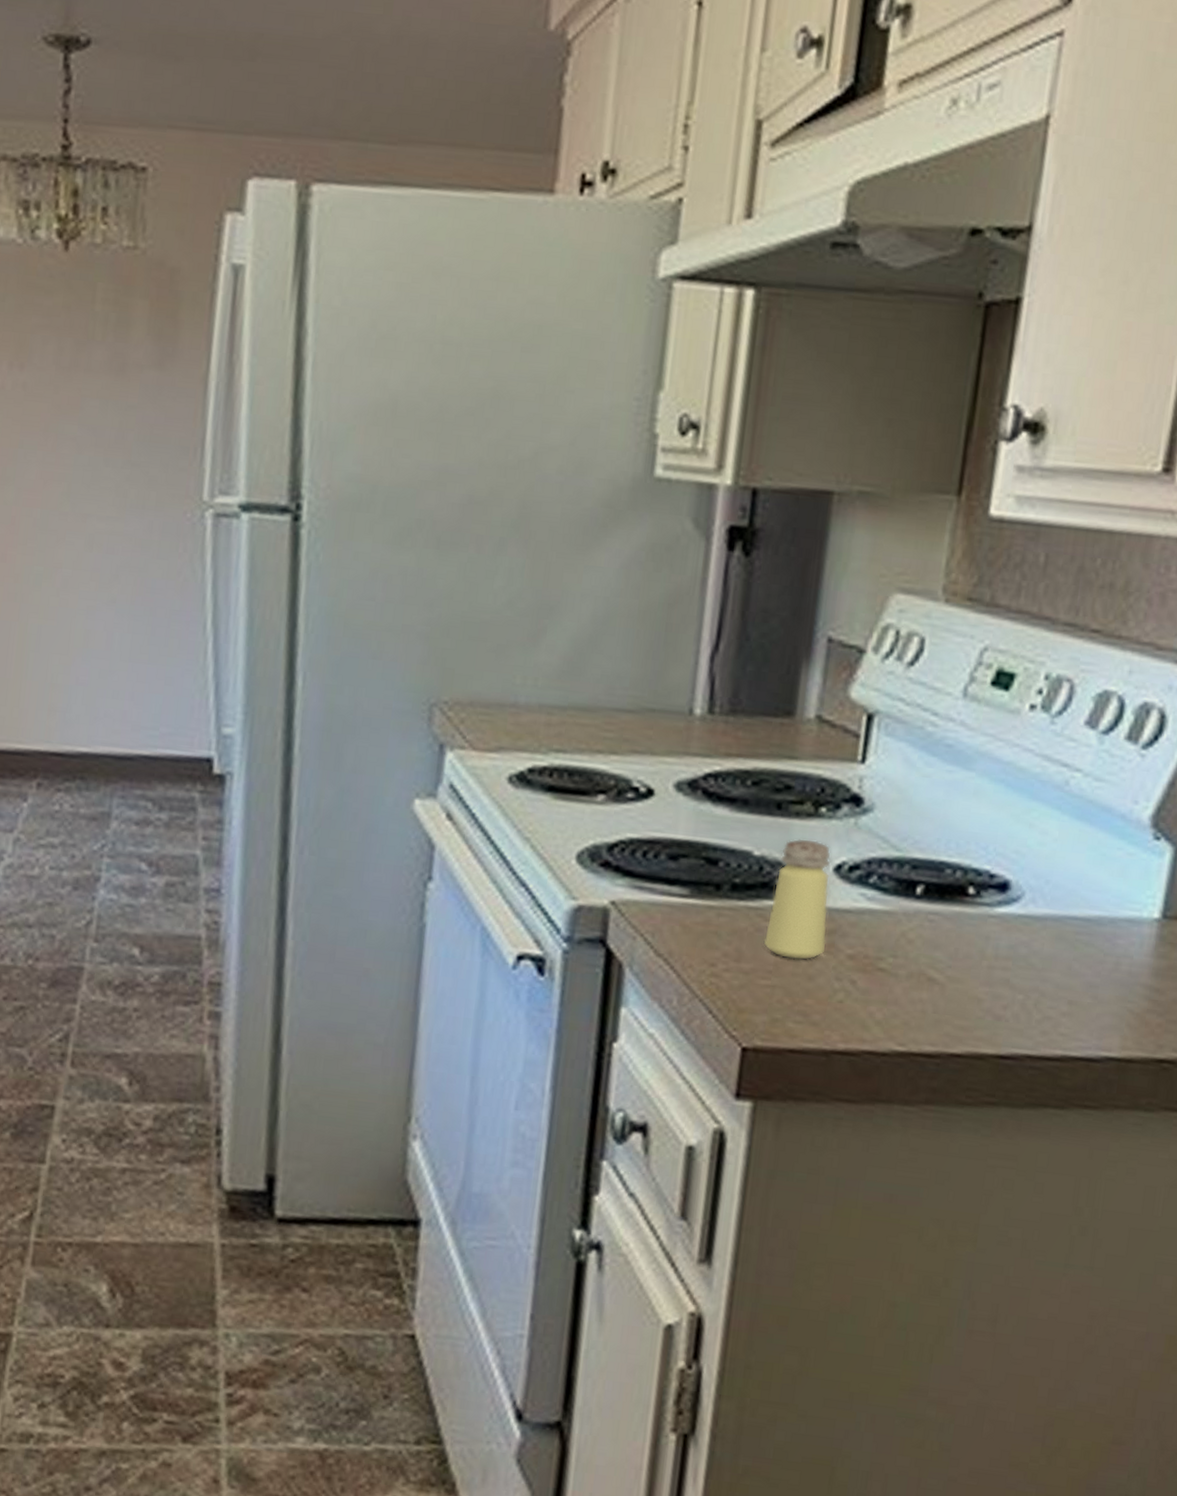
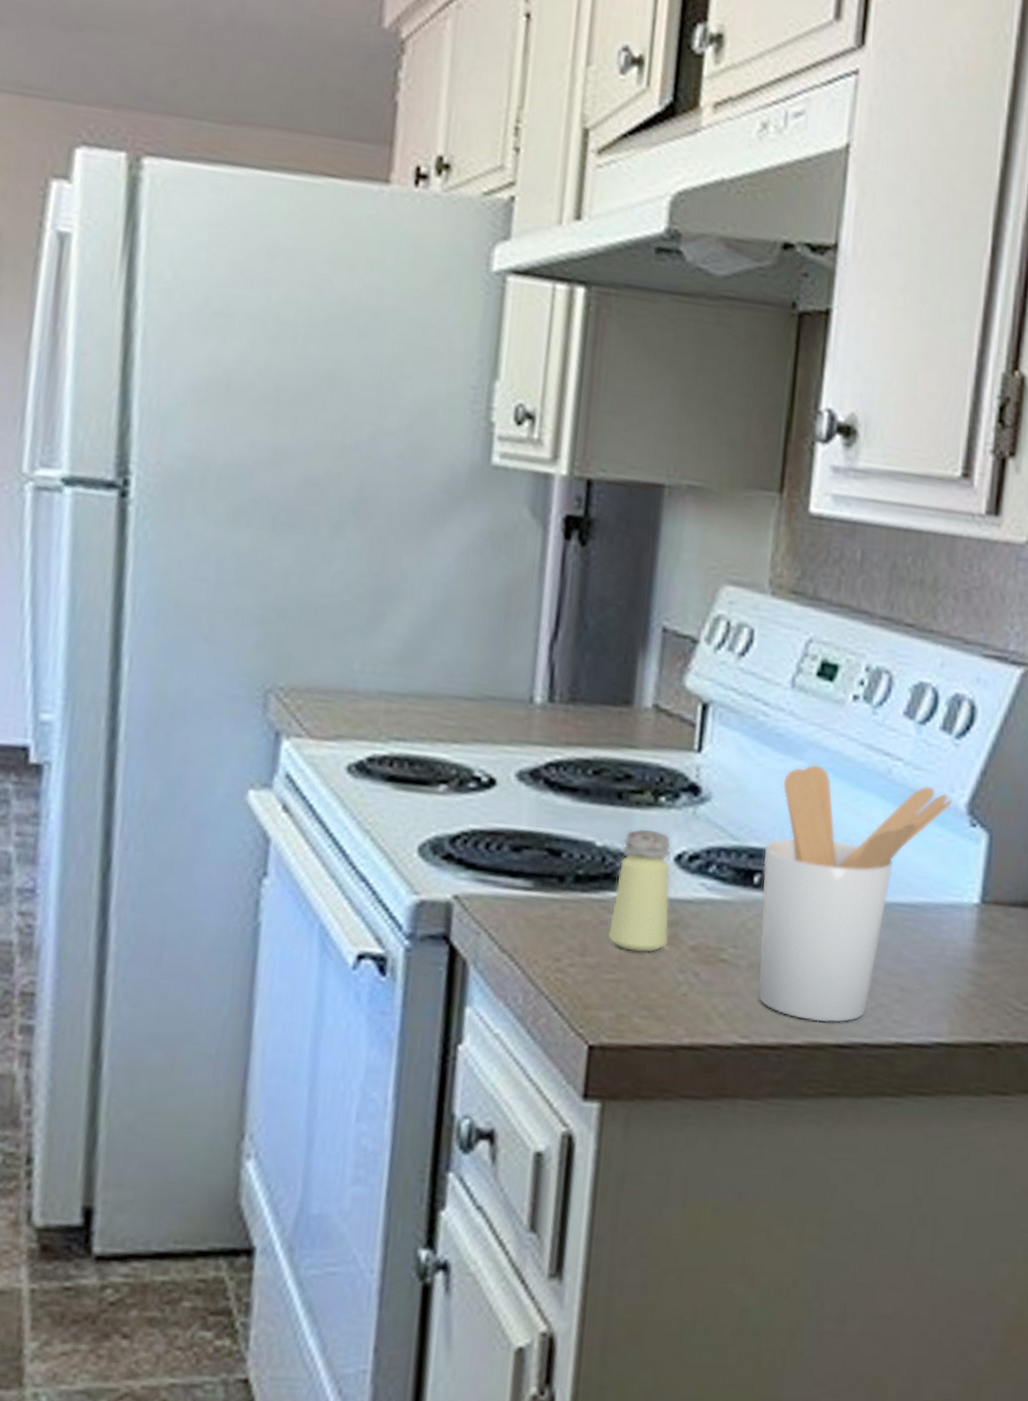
utensil holder: none [917,775,1136,1034] -> present [758,764,954,1023]

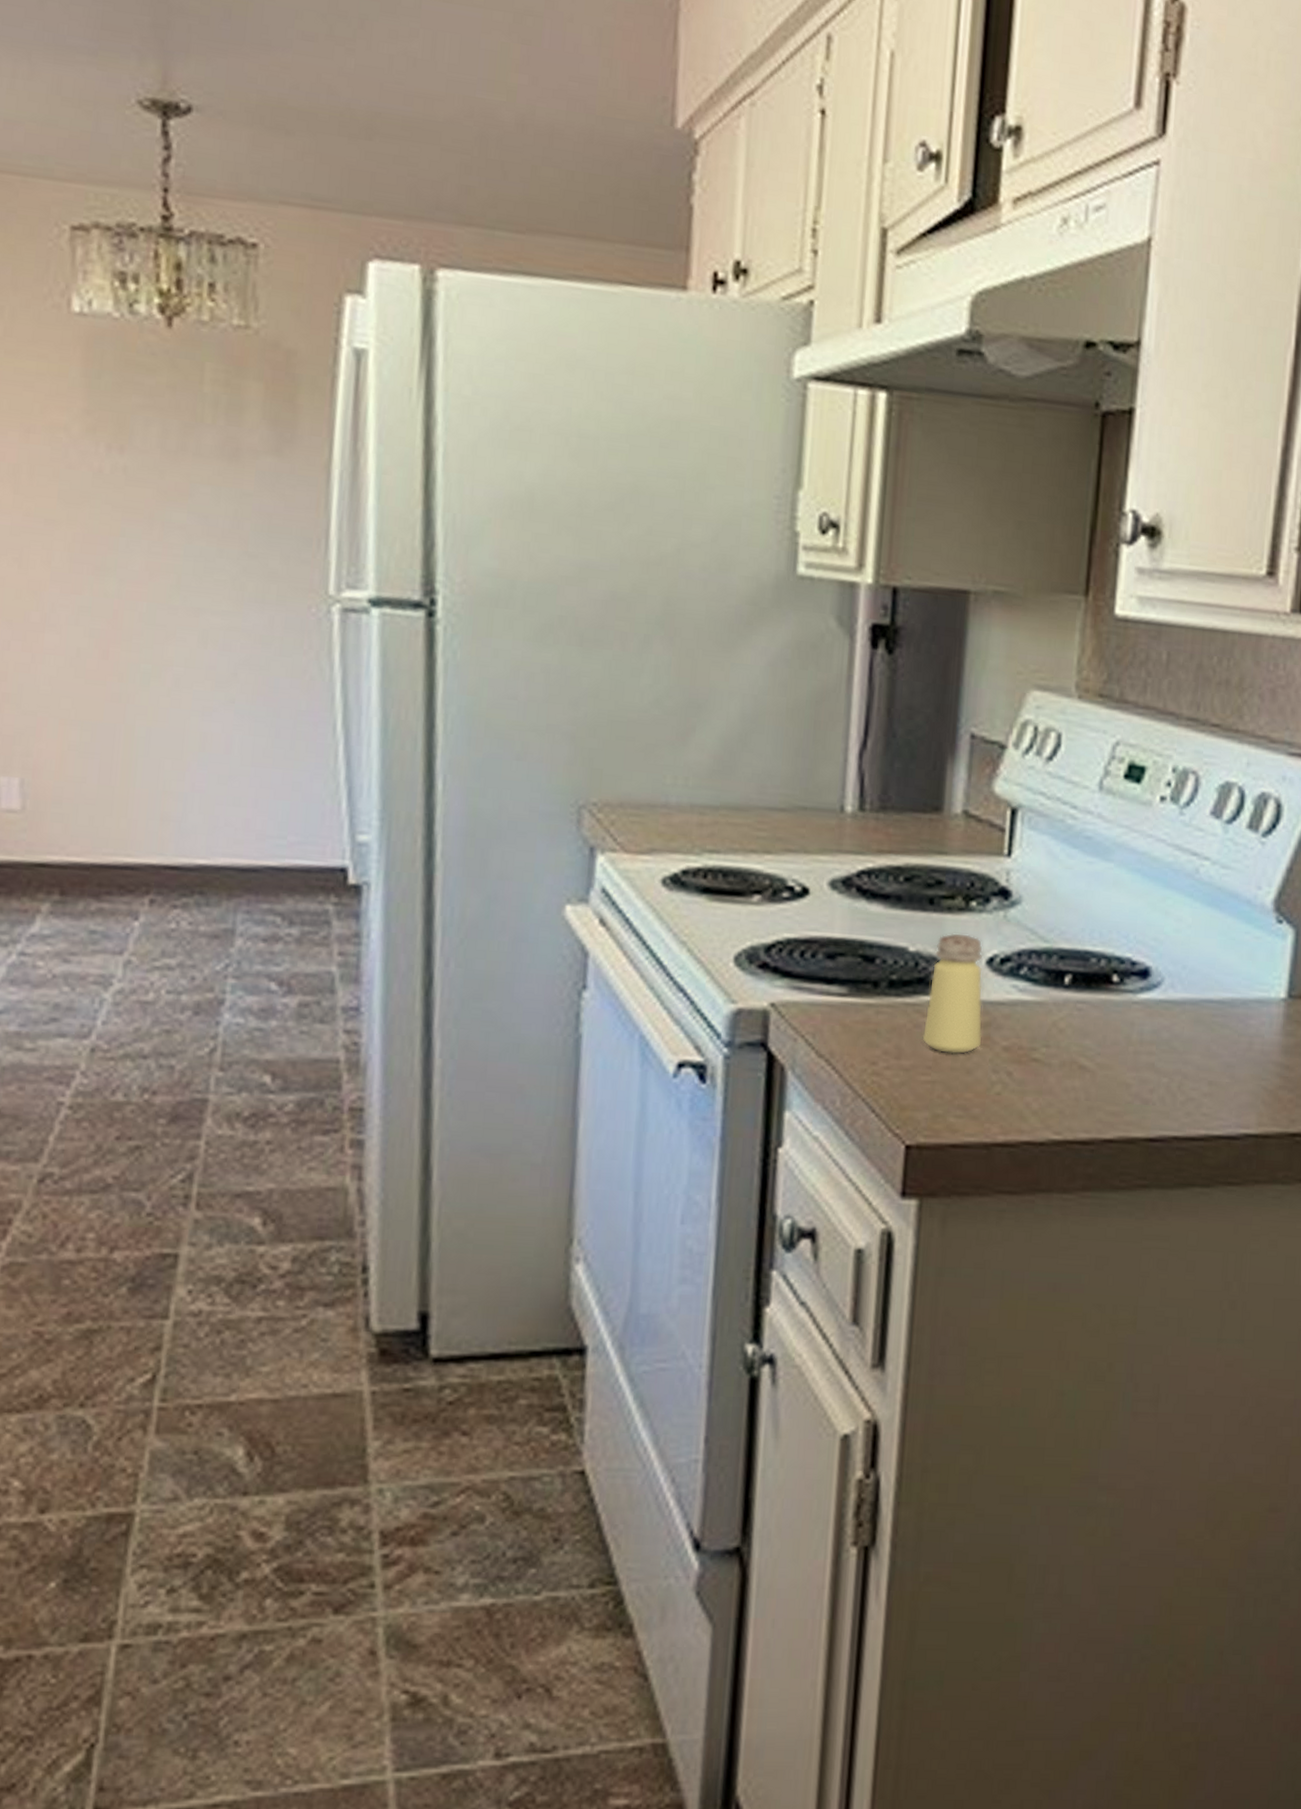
utensil holder: present [758,764,954,1023] -> none [1070,865,1260,1118]

